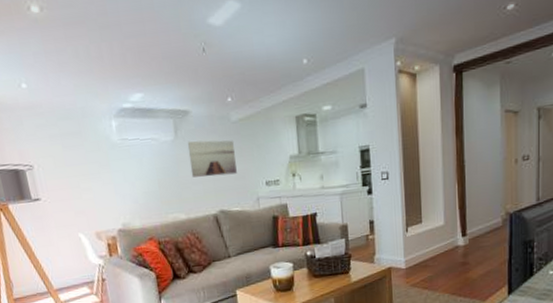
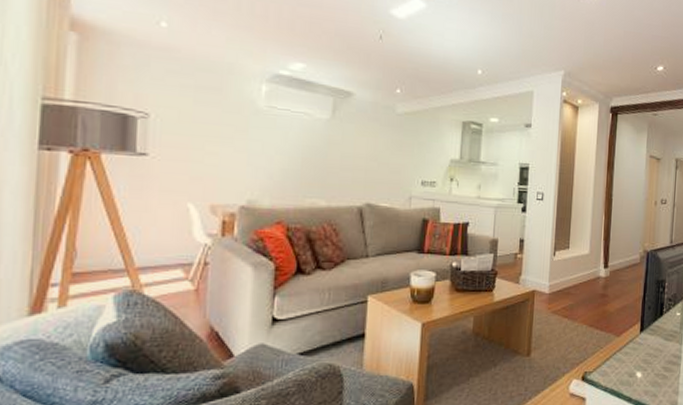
wall art: present [187,140,237,177] -> none [342,123,394,167]

